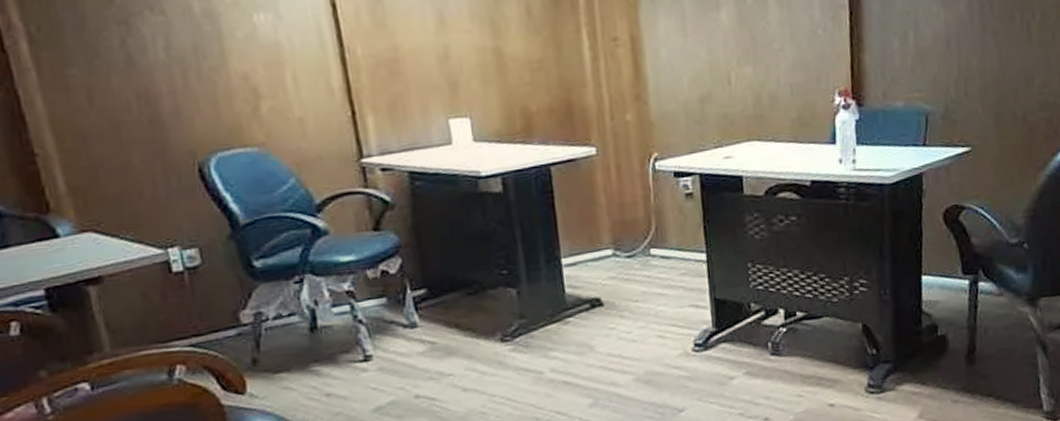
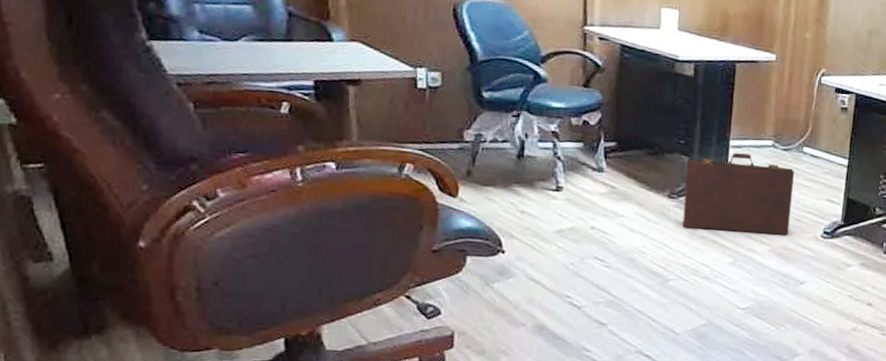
briefcase: none [515,270,653,373] -> present [682,153,795,235]

